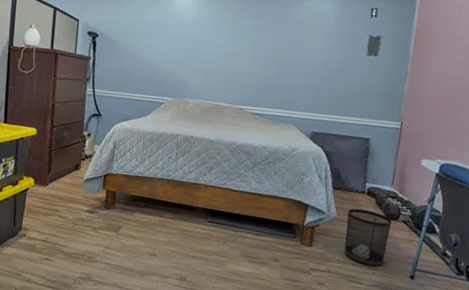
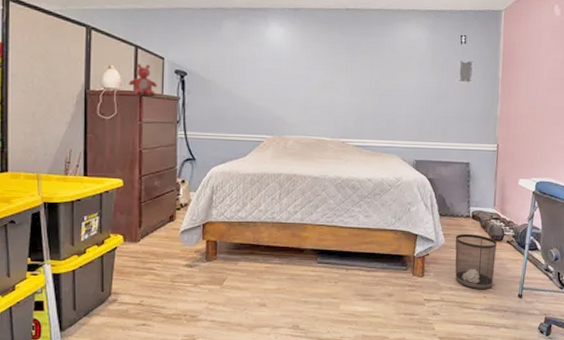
stuffed bear: none [46,24,71,55] -> present [128,64,157,97]

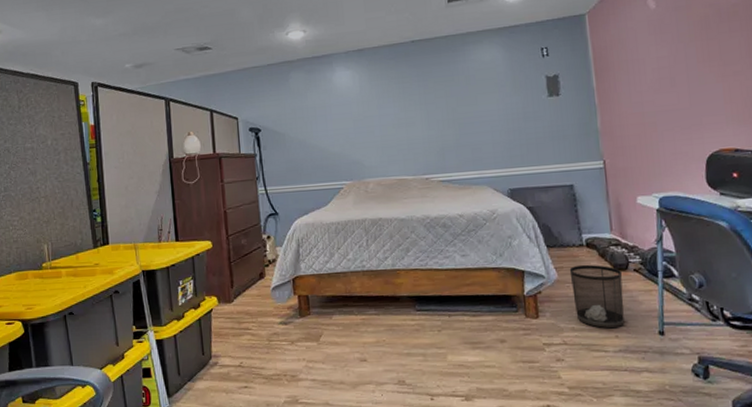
stuffed bear: present [128,64,157,97] -> none [207,126,234,158]

